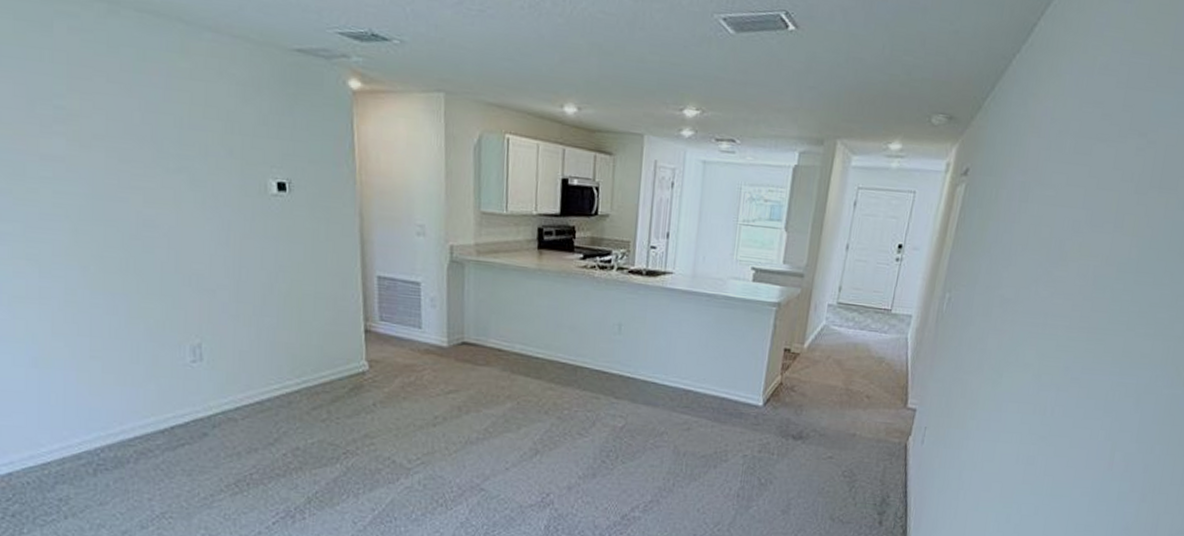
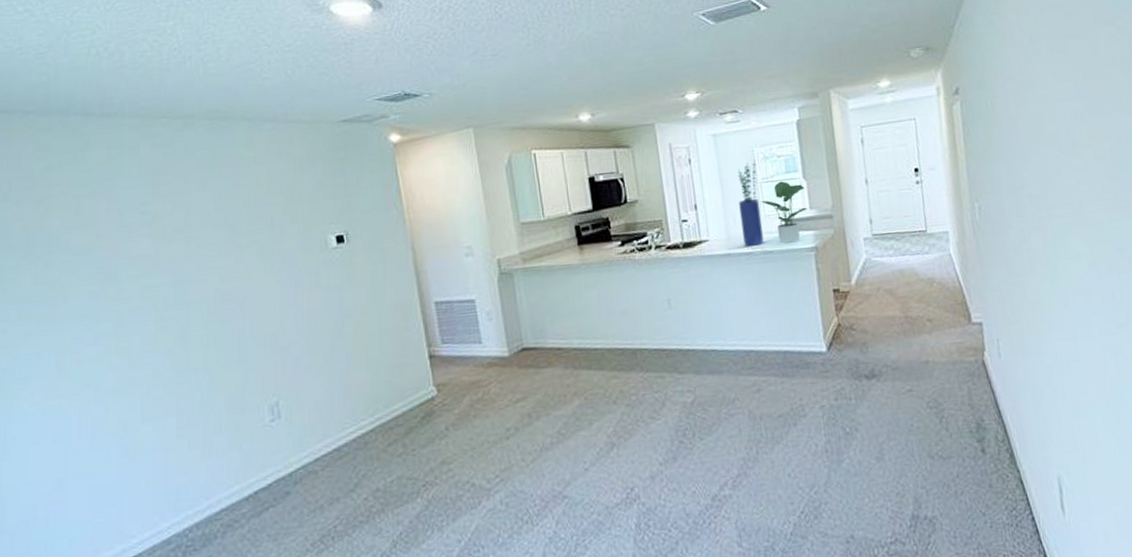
vase: none [708,198,741,289] -> present [737,159,764,247]
potted plant: none [736,227,783,294] -> present [761,181,807,244]

